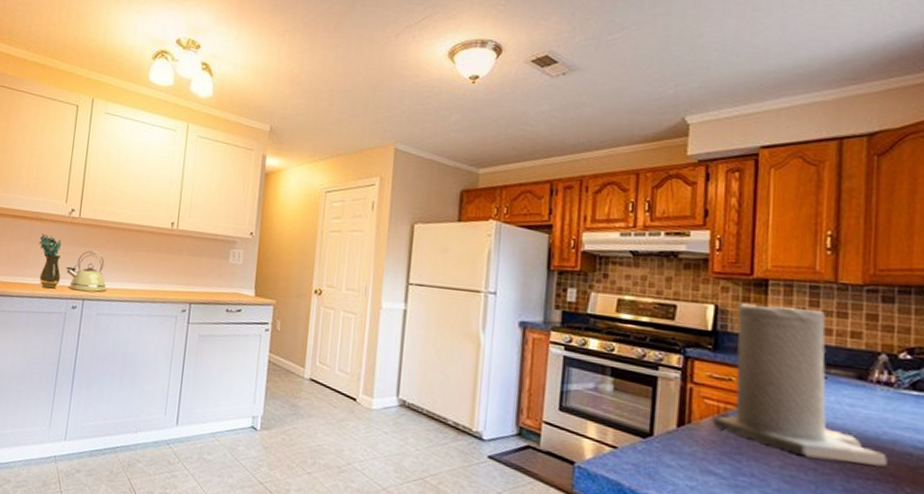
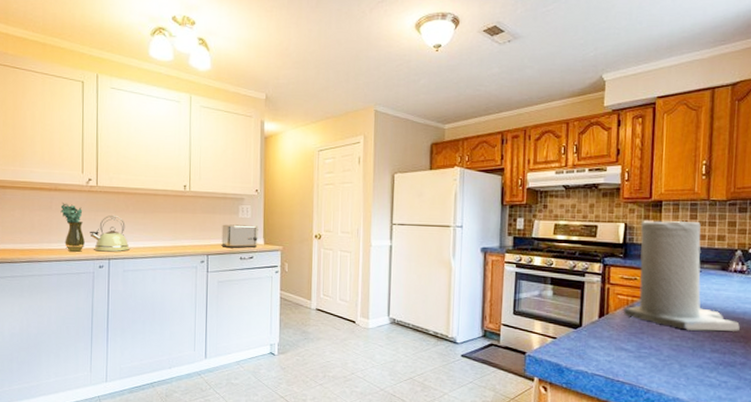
toaster: none [206,269,250,301] -> present [221,224,258,249]

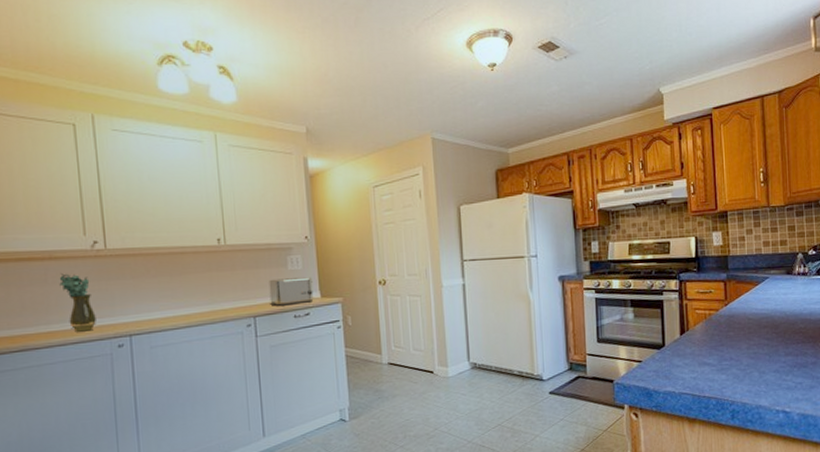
kettle: present [90,214,130,252] -> none [101,281,156,328]
paper towel: present [623,220,740,331] -> none [702,229,808,337]

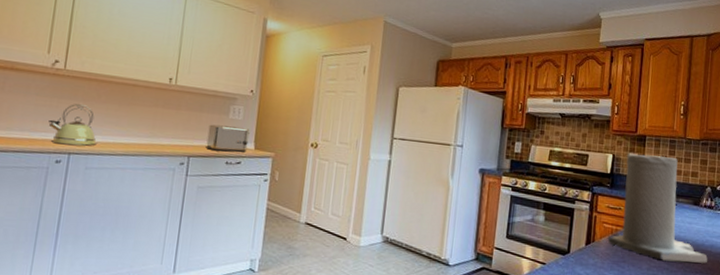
vase: present [59,273,96,332] -> none [14,84,43,143]
kettle: none [101,281,156,328] -> present [48,103,97,146]
paper towel: none [702,229,808,337] -> present [607,153,708,264]

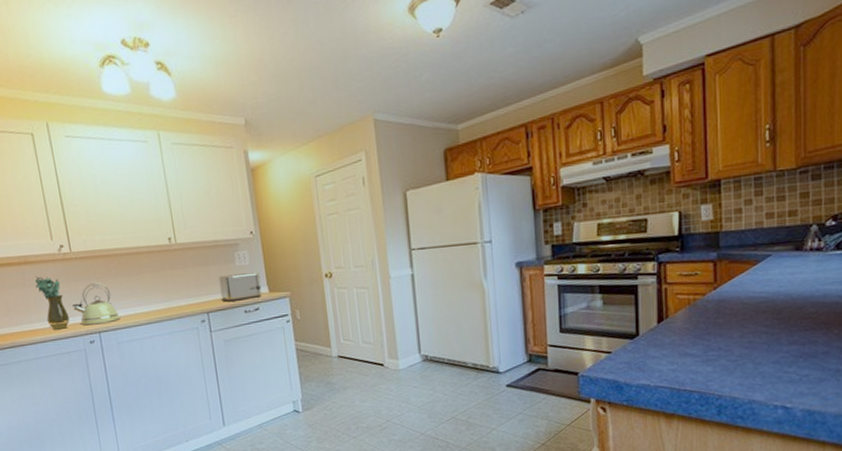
vase: none [14,84,43,143] -> present [34,276,70,330]
paper towel: present [607,153,708,264] -> none [684,199,820,324]

